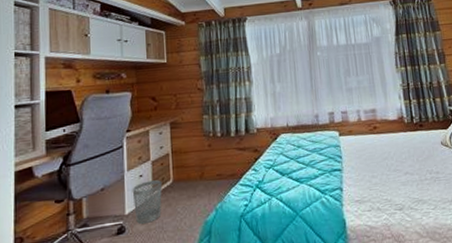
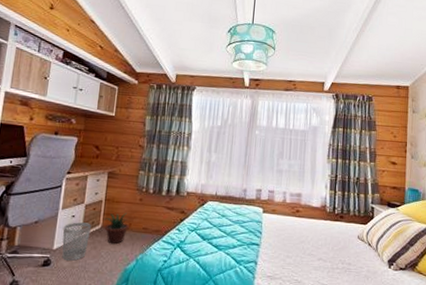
potted plant: none [173,161,202,198] -> present [103,212,129,245]

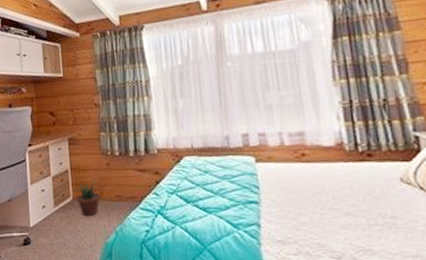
wastebasket: present [62,222,92,261] -> none [35,196,63,237]

